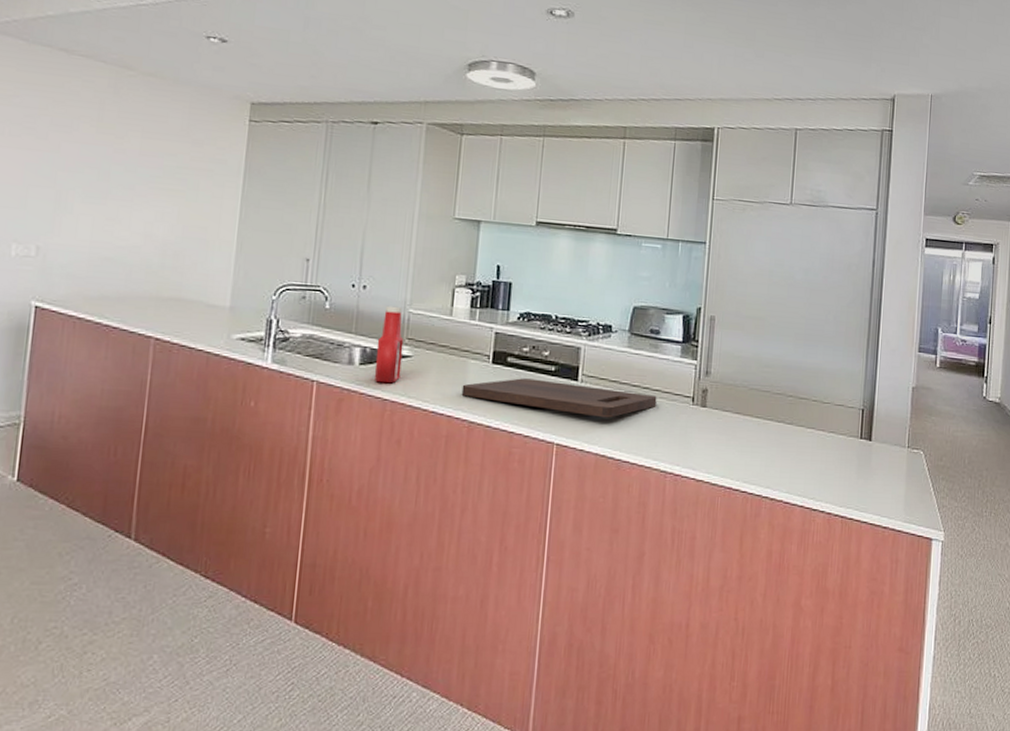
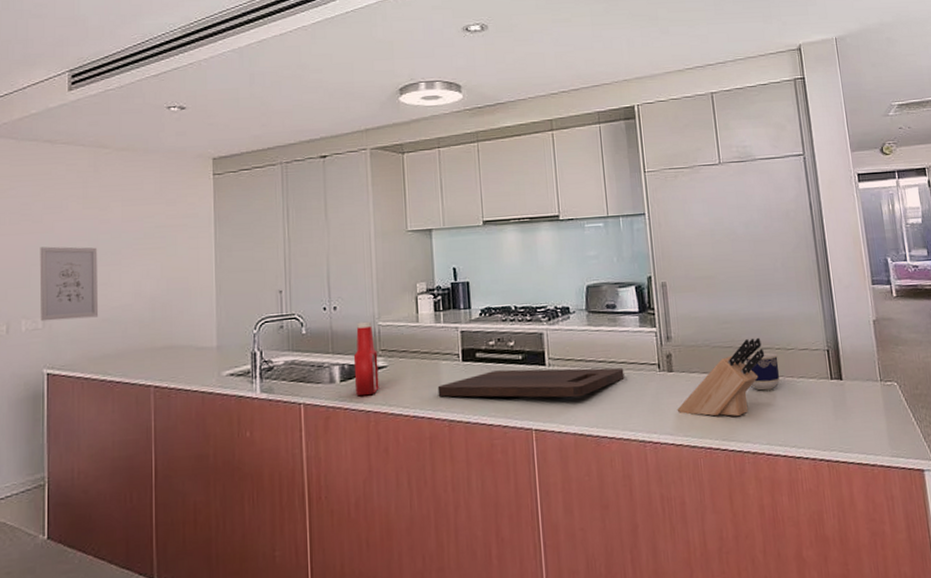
wall art: none [34,167,108,254] -> present [39,246,99,322]
knife block: none [703,386,801,461] -> present [677,337,765,417]
cup: none [780,401,813,440] -> present [745,353,780,391]

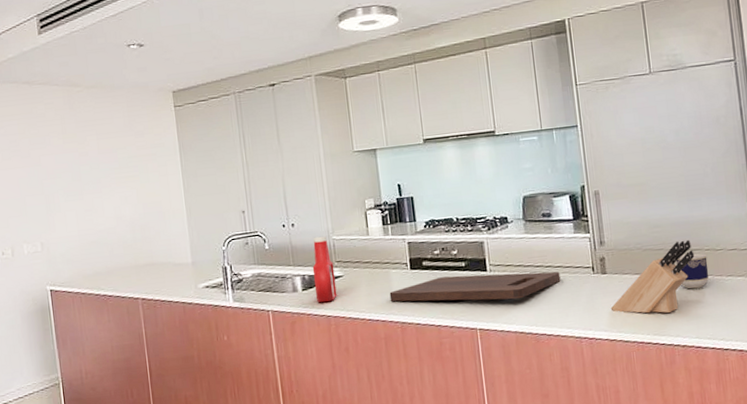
wall art: present [39,246,99,322] -> none [31,178,88,245]

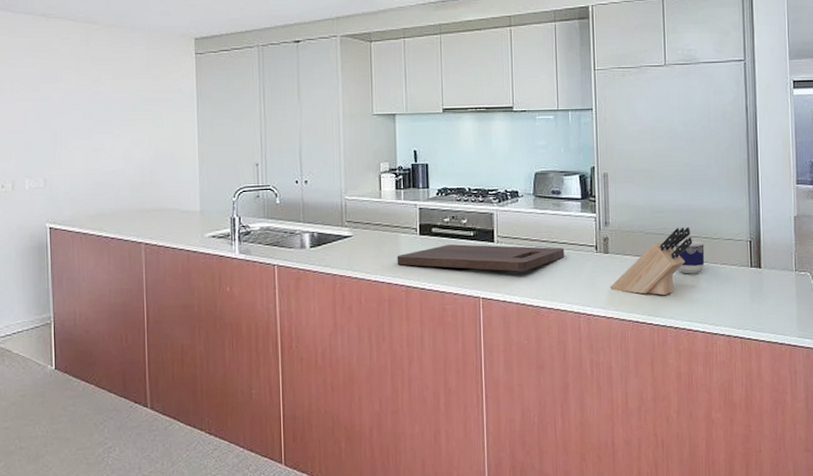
ketchup bottle: present [312,236,337,302] -> none [322,195,345,260]

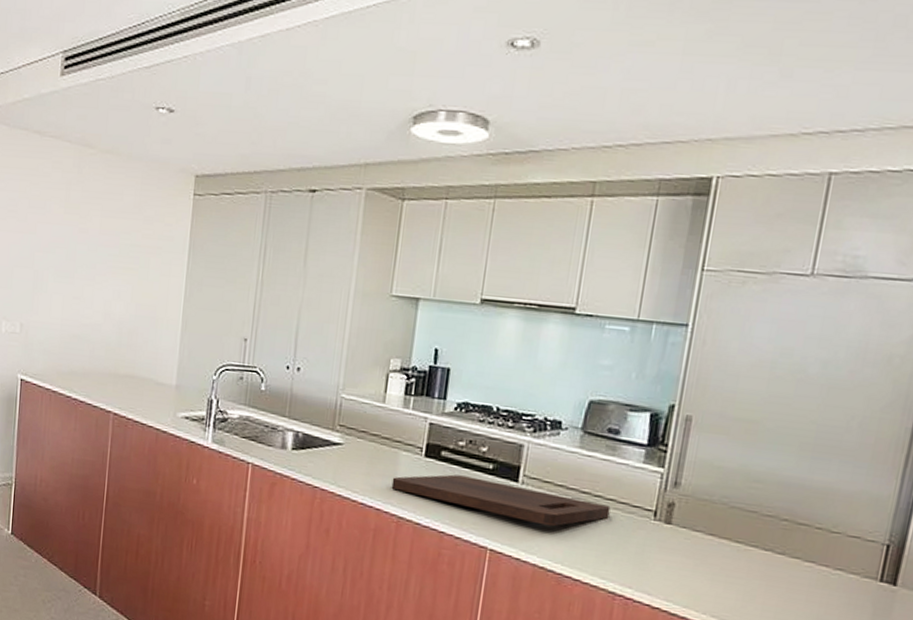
knife block: present [610,226,693,295] -> none [663,507,799,595]
cup: present [675,241,705,274] -> none [767,526,816,575]

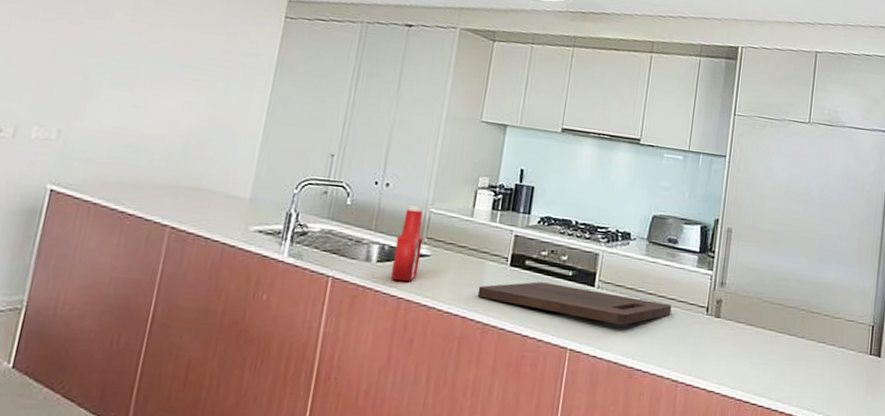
ketchup bottle: none [306,389,336,470] -> present [391,204,424,281]

